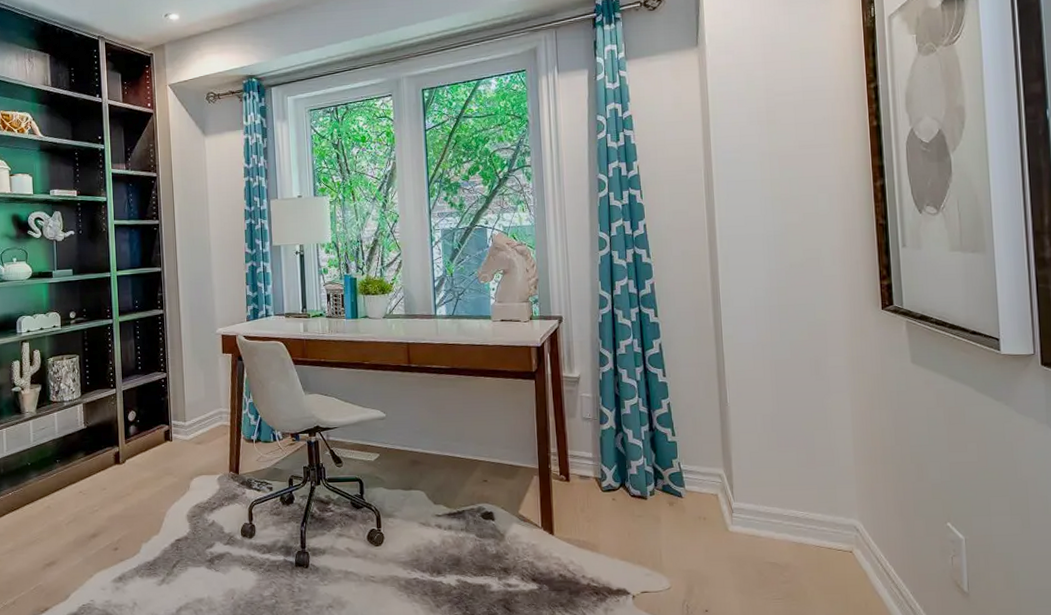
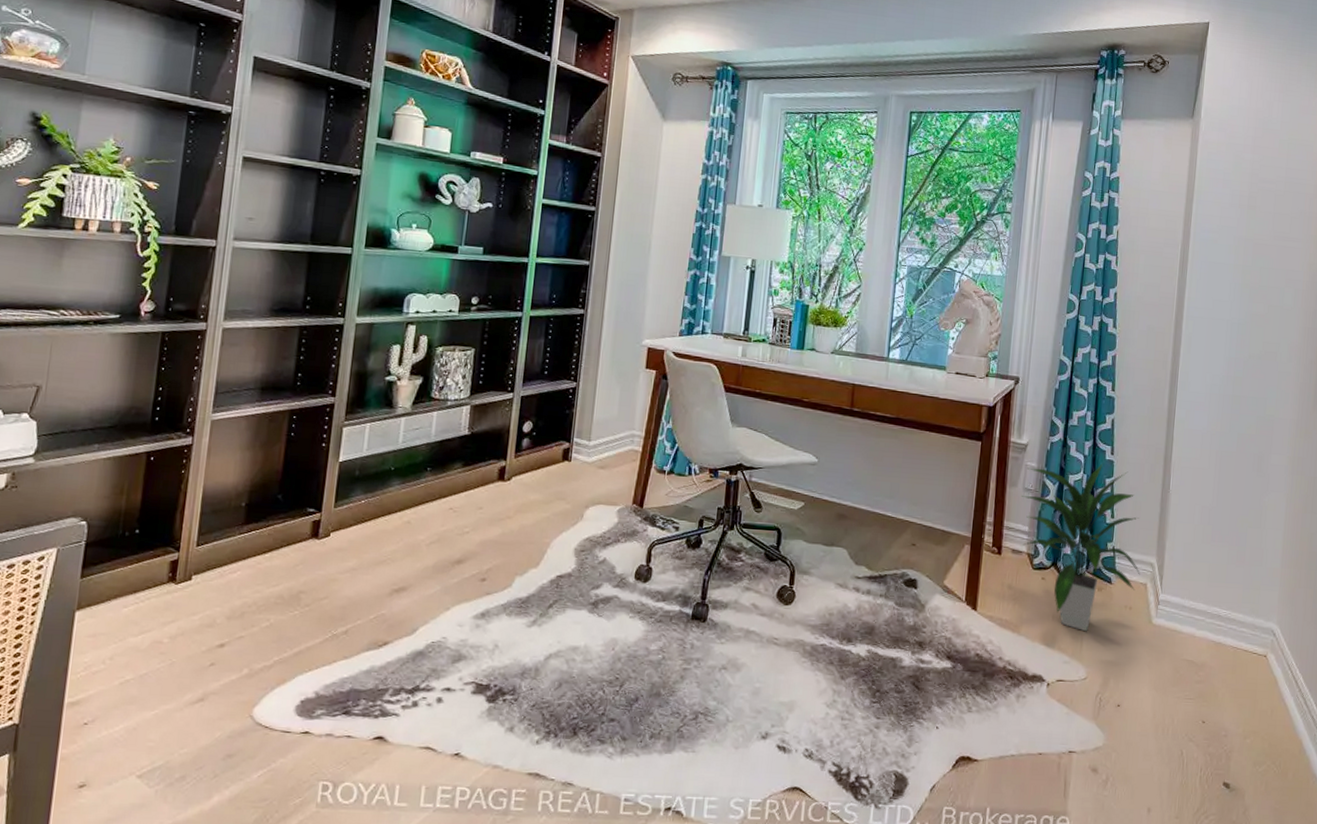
indoor plant: none [580,386,710,545] -> present [1021,463,1140,632]

